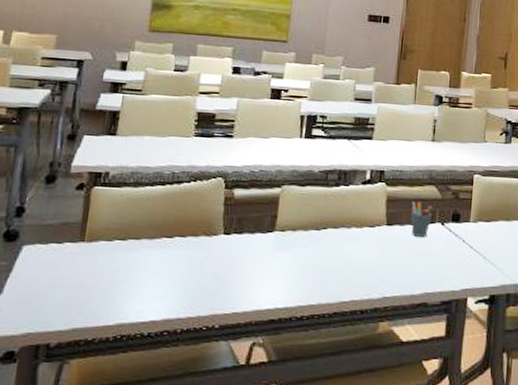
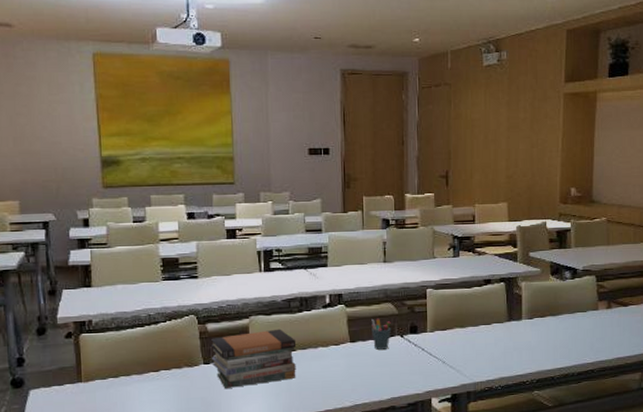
book stack: none [232,202,329,265] -> present [210,329,297,388]

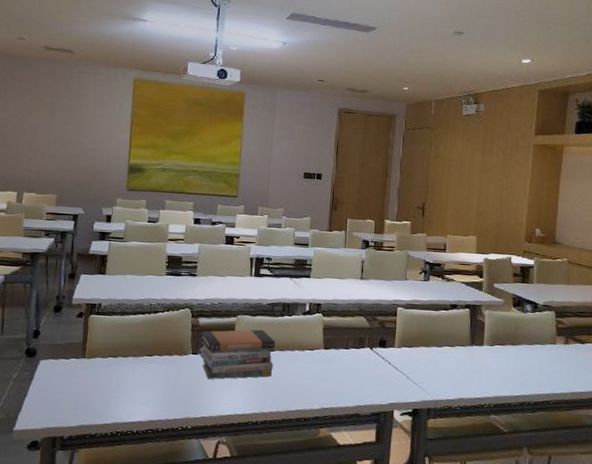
pen holder: present [371,318,391,350] -> none [344,329,363,359]

